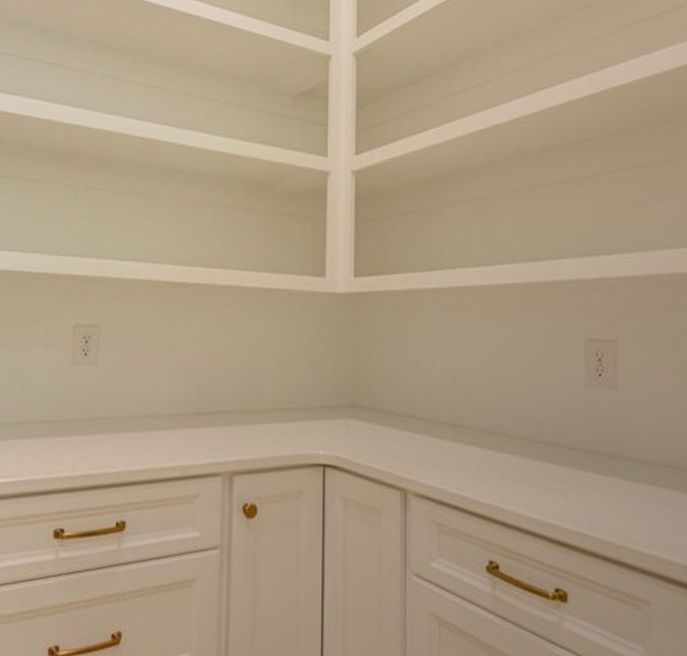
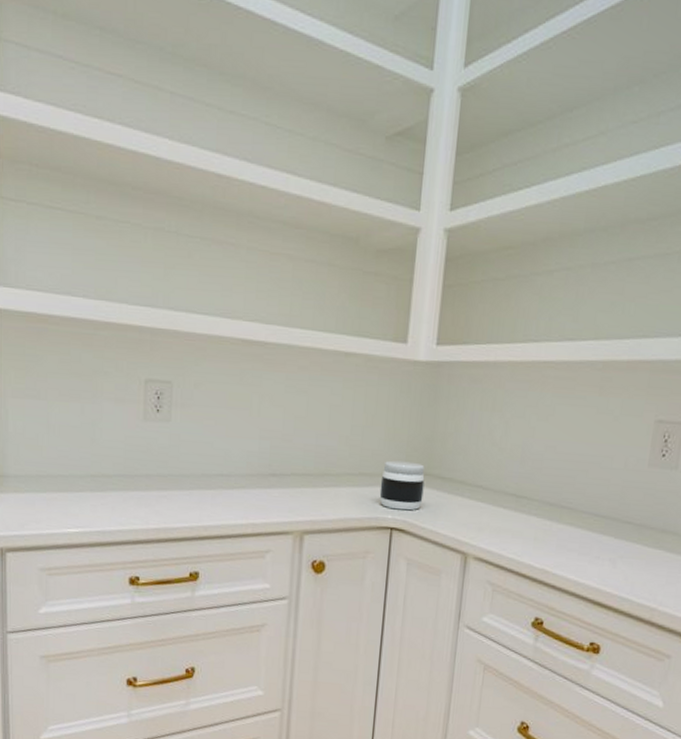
jar: none [309,393,354,446] -> present [379,460,425,511]

